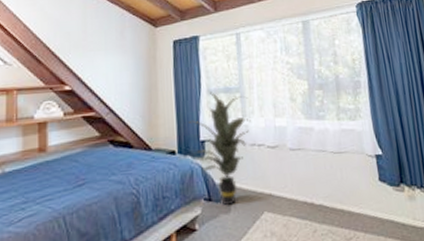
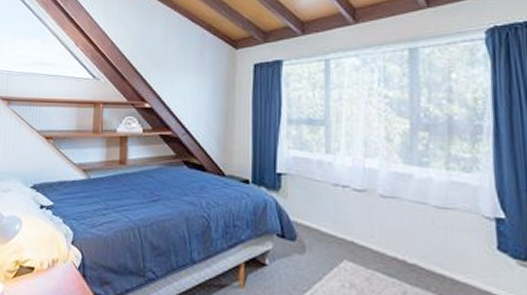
indoor plant: present [188,92,251,206] -> none [265,122,336,247]

